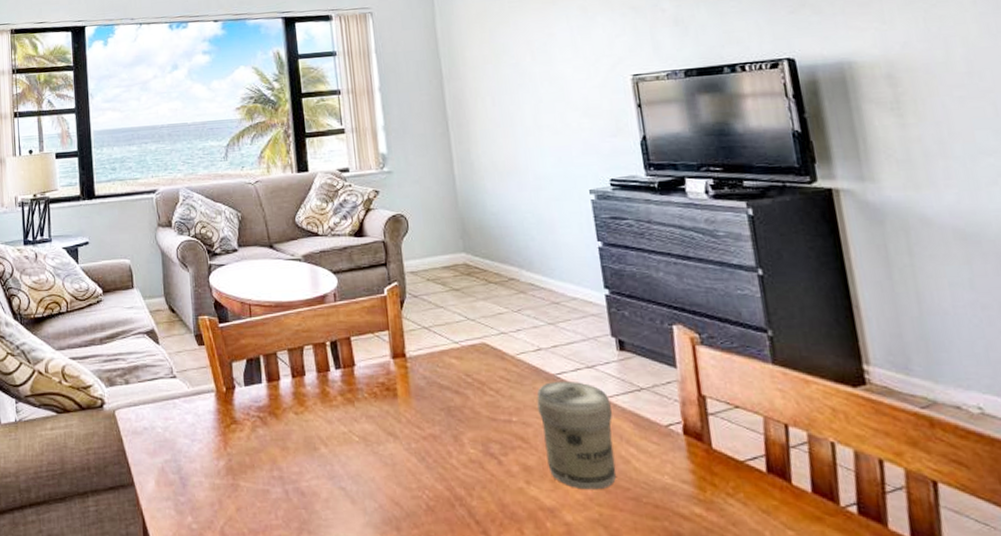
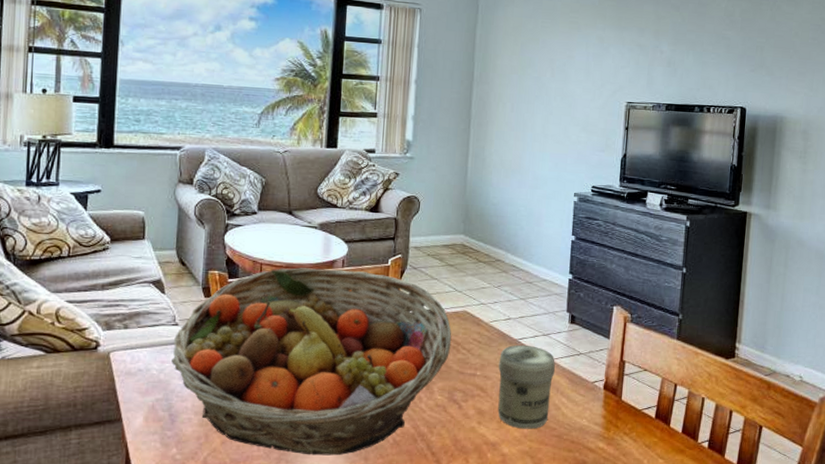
fruit basket: none [174,304,475,525] -> present [172,267,452,456]

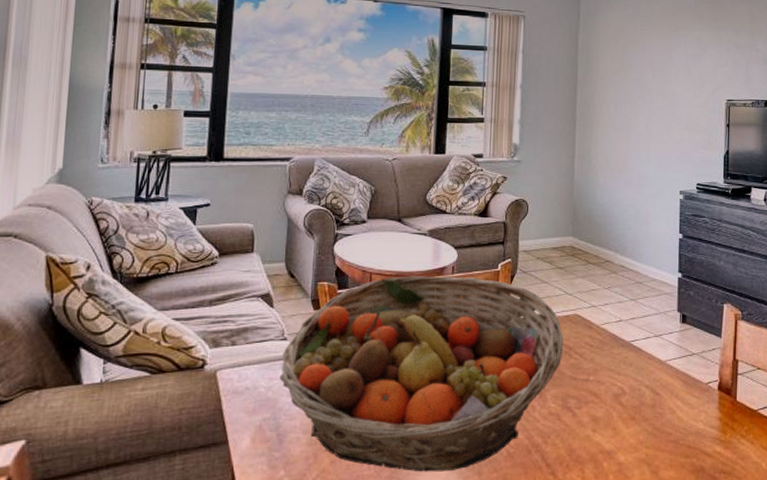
jar: present [498,344,555,429] -> none [612,347,668,435]

